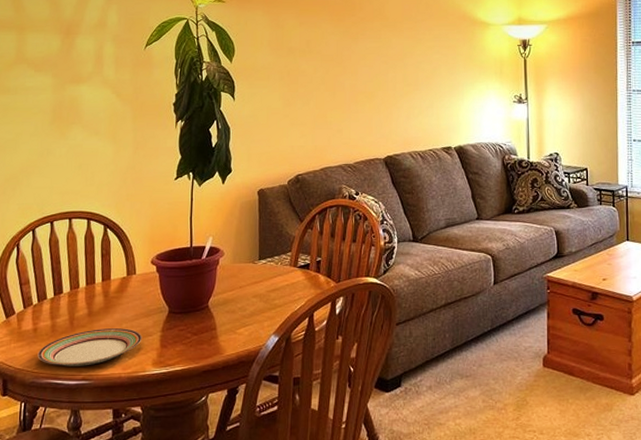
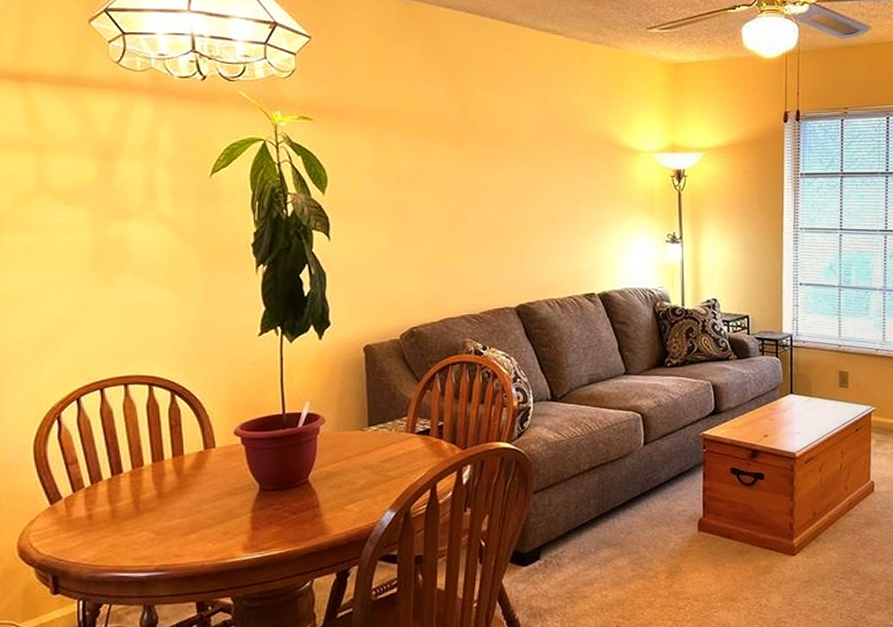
plate: present [37,328,142,366] -> none [95,510,228,557]

